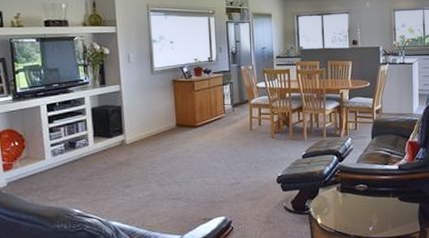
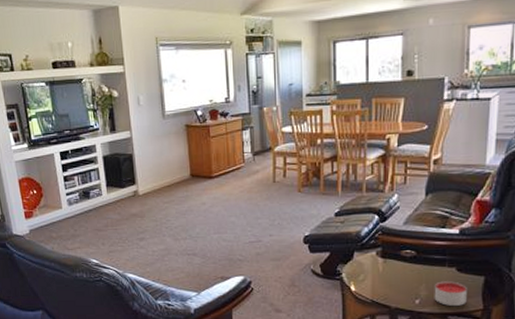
candle: none [383,209,408,230] -> present [434,281,467,306]

